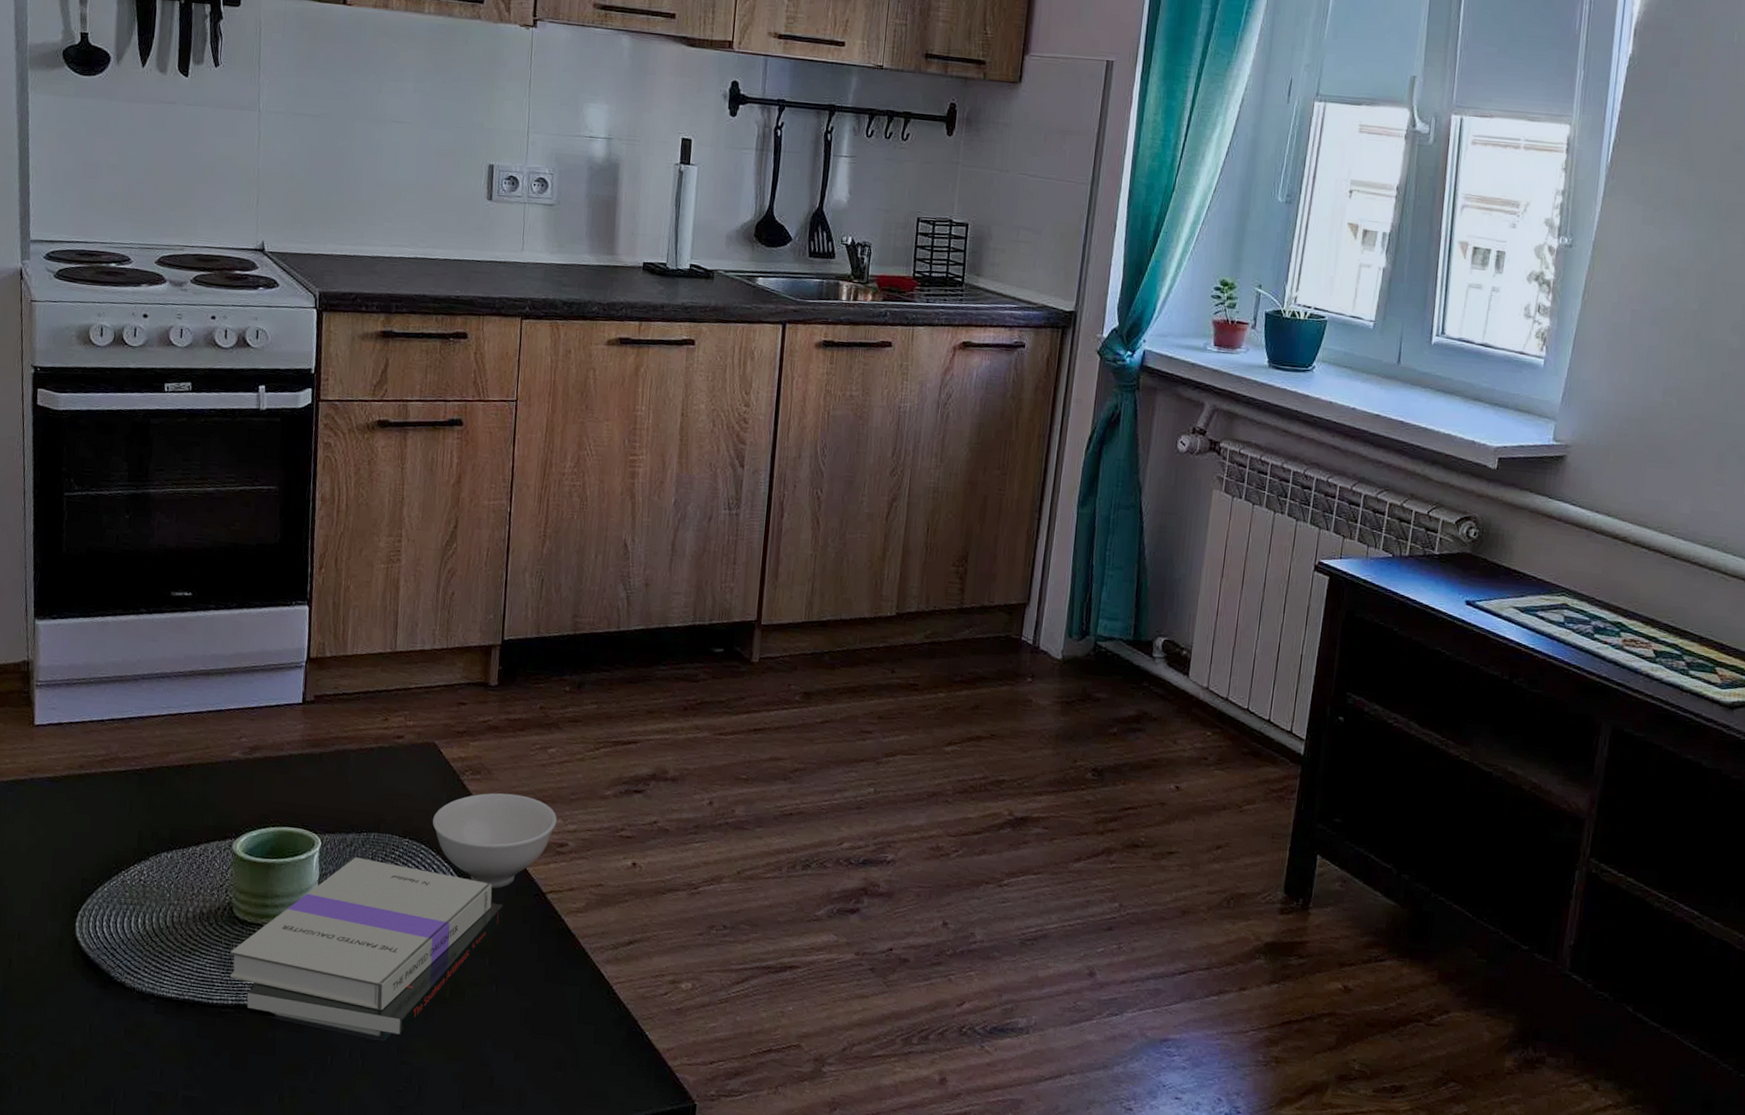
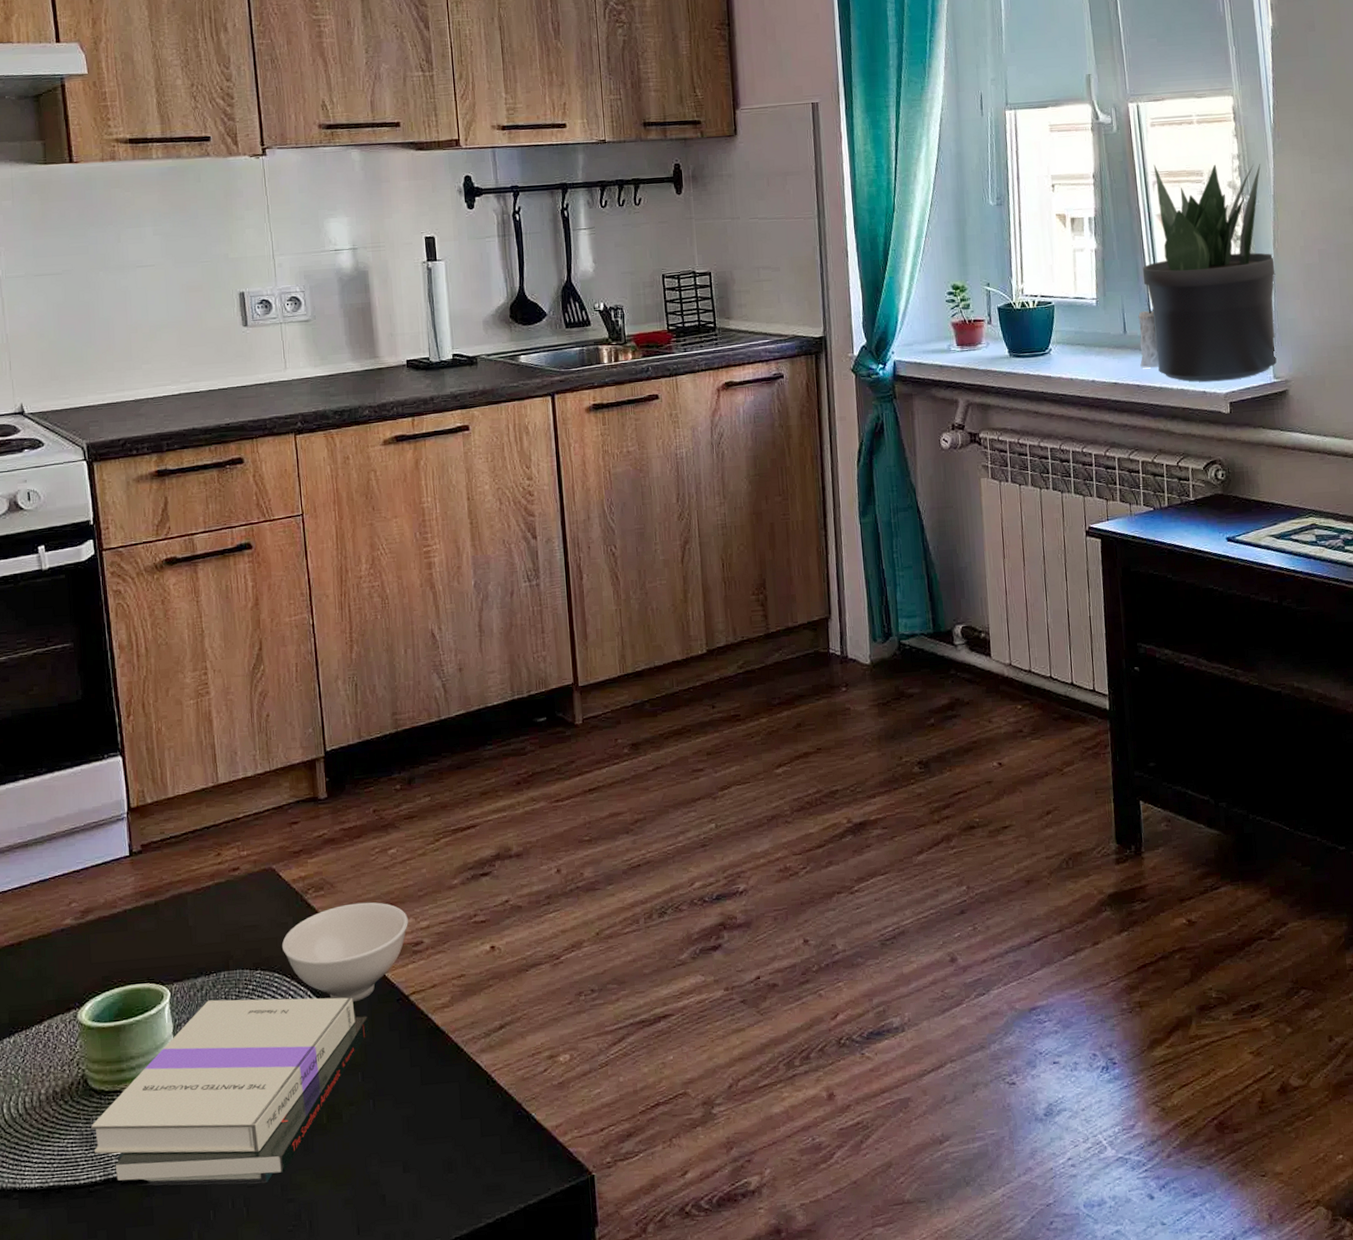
candle: none [1408,332,1435,407] -> present [1138,300,1159,369]
planter: none [1427,186,1587,435] -> present [1142,164,1277,382]

